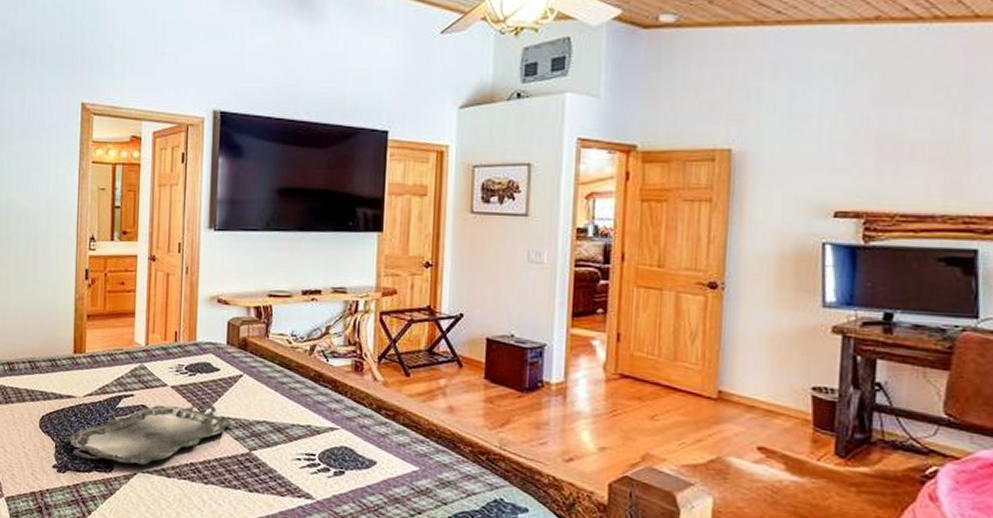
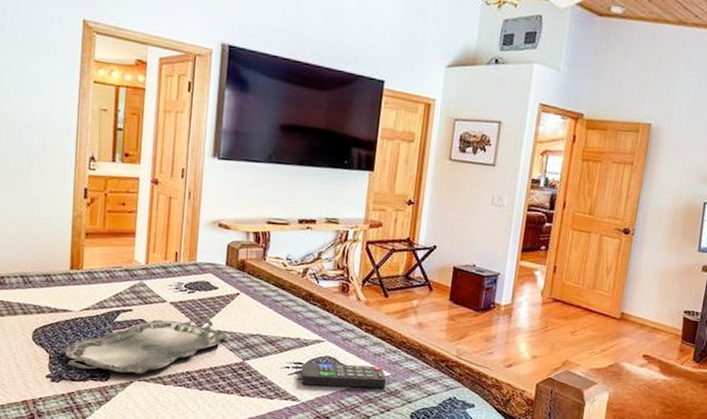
remote control: none [313,453,415,486] -> present [300,362,387,389]

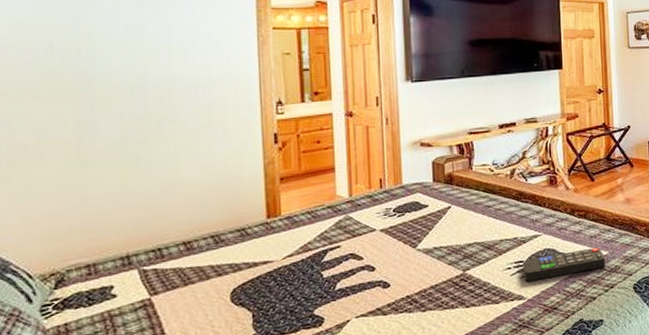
serving tray: present [61,318,227,374] -> none [266,238,444,321]

